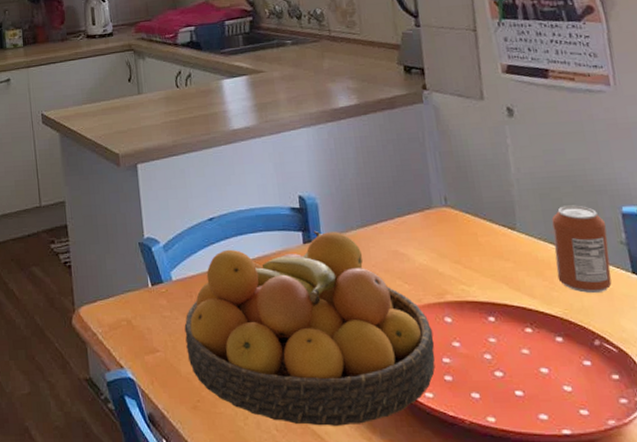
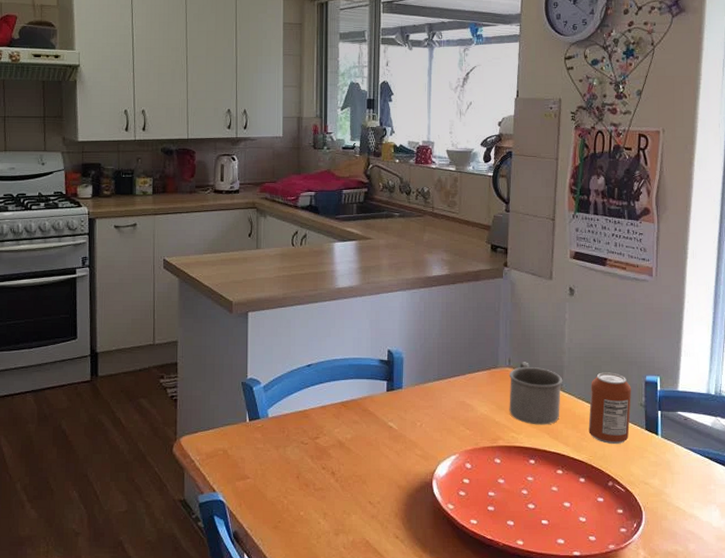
fruit bowl: present [184,230,436,426] -> none [274,380,484,545]
mug: none [447,199,518,274] -> present [509,362,563,425]

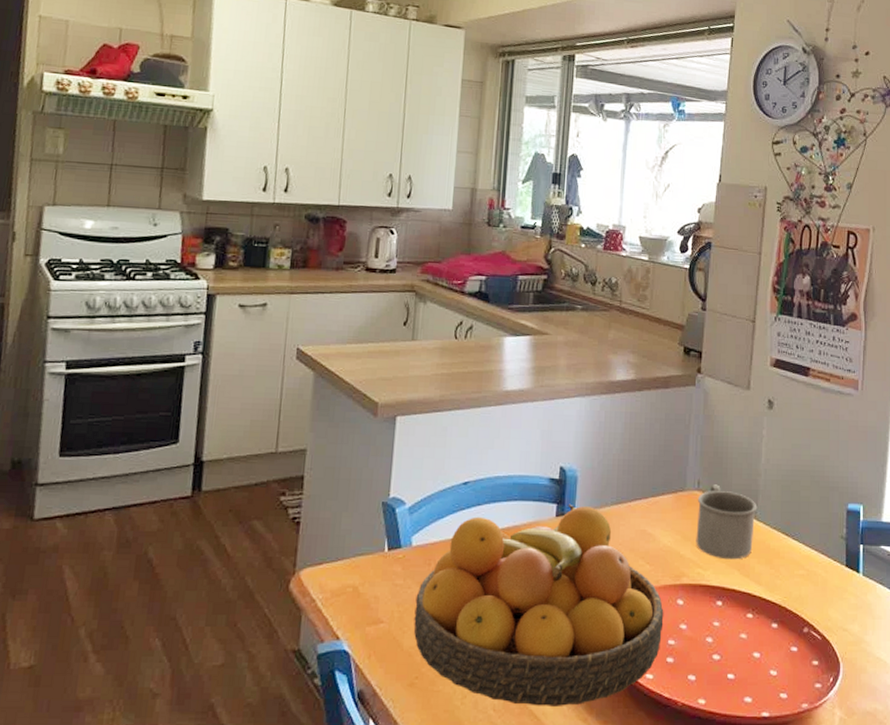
fruit bowl: none [274,380,484,545] -> present [414,503,664,706]
can: present [588,372,632,445] -> none [783,498,833,584]

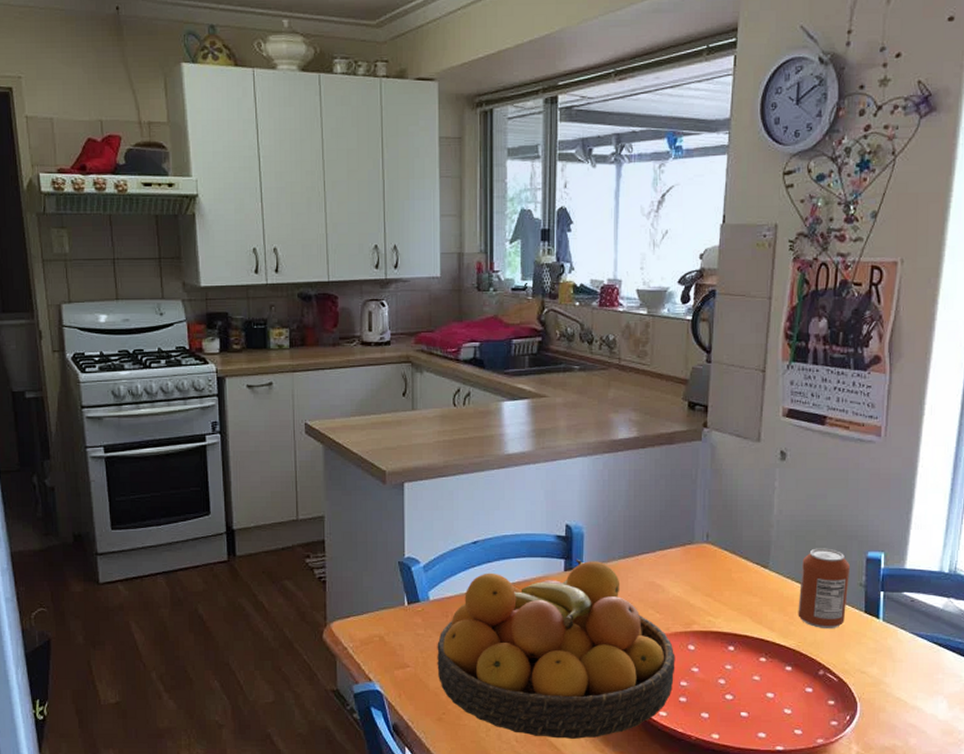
mug: present [696,484,758,560] -> none [706,537,770,608]
can: none [783,498,833,584] -> present [798,548,851,629]

